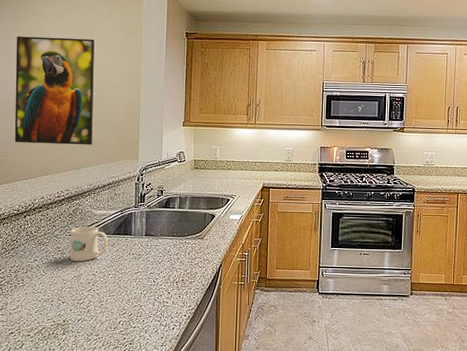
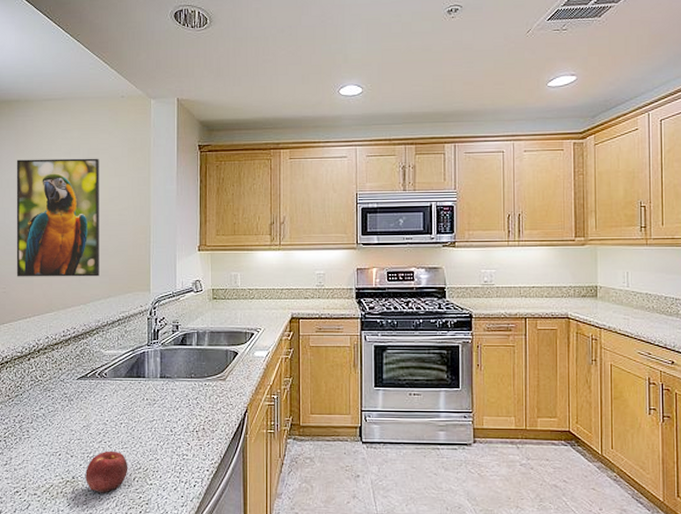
mug: present [70,226,108,261] -> none [78,368,119,409]
apple: none [75,298,115,335] -> present [86,450,128,493]

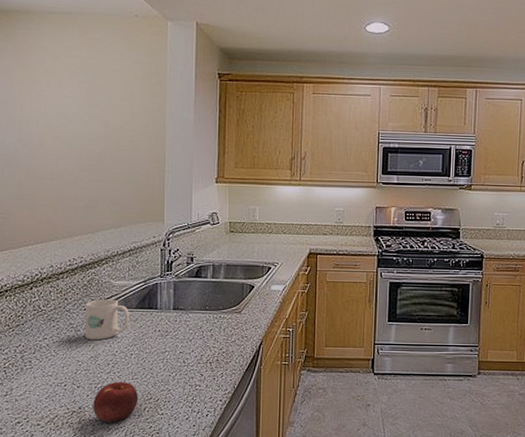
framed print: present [16,158,99,277] -> none [16,76,110,205]
mug: none [78,368,119,409] -> present [86,299,129,339]

